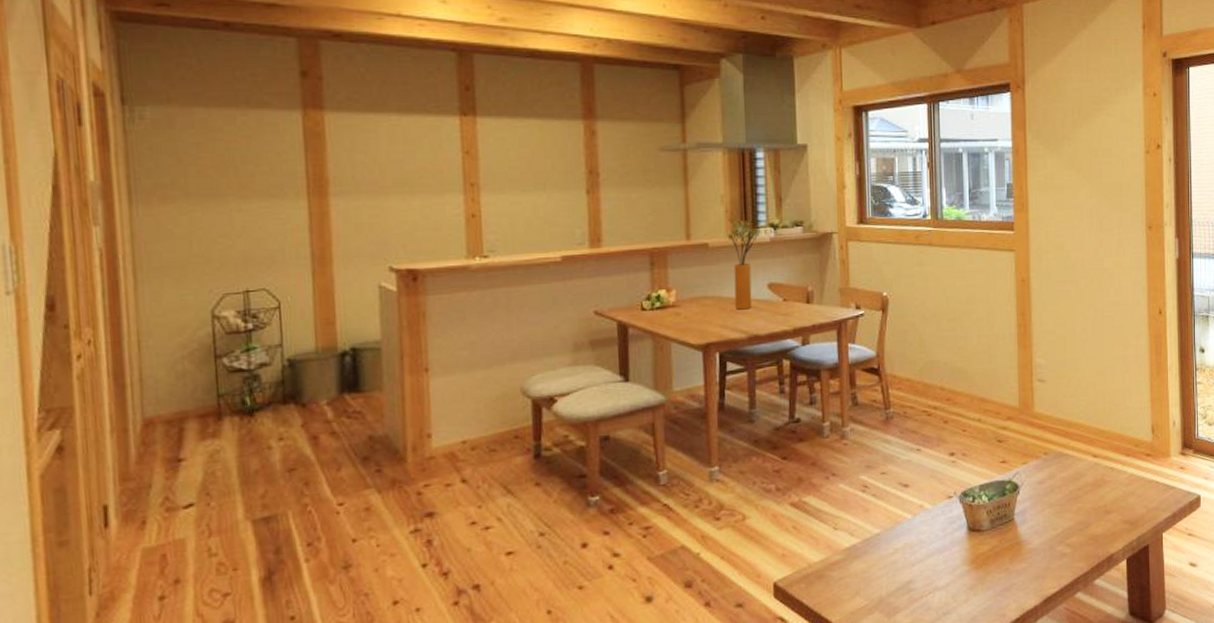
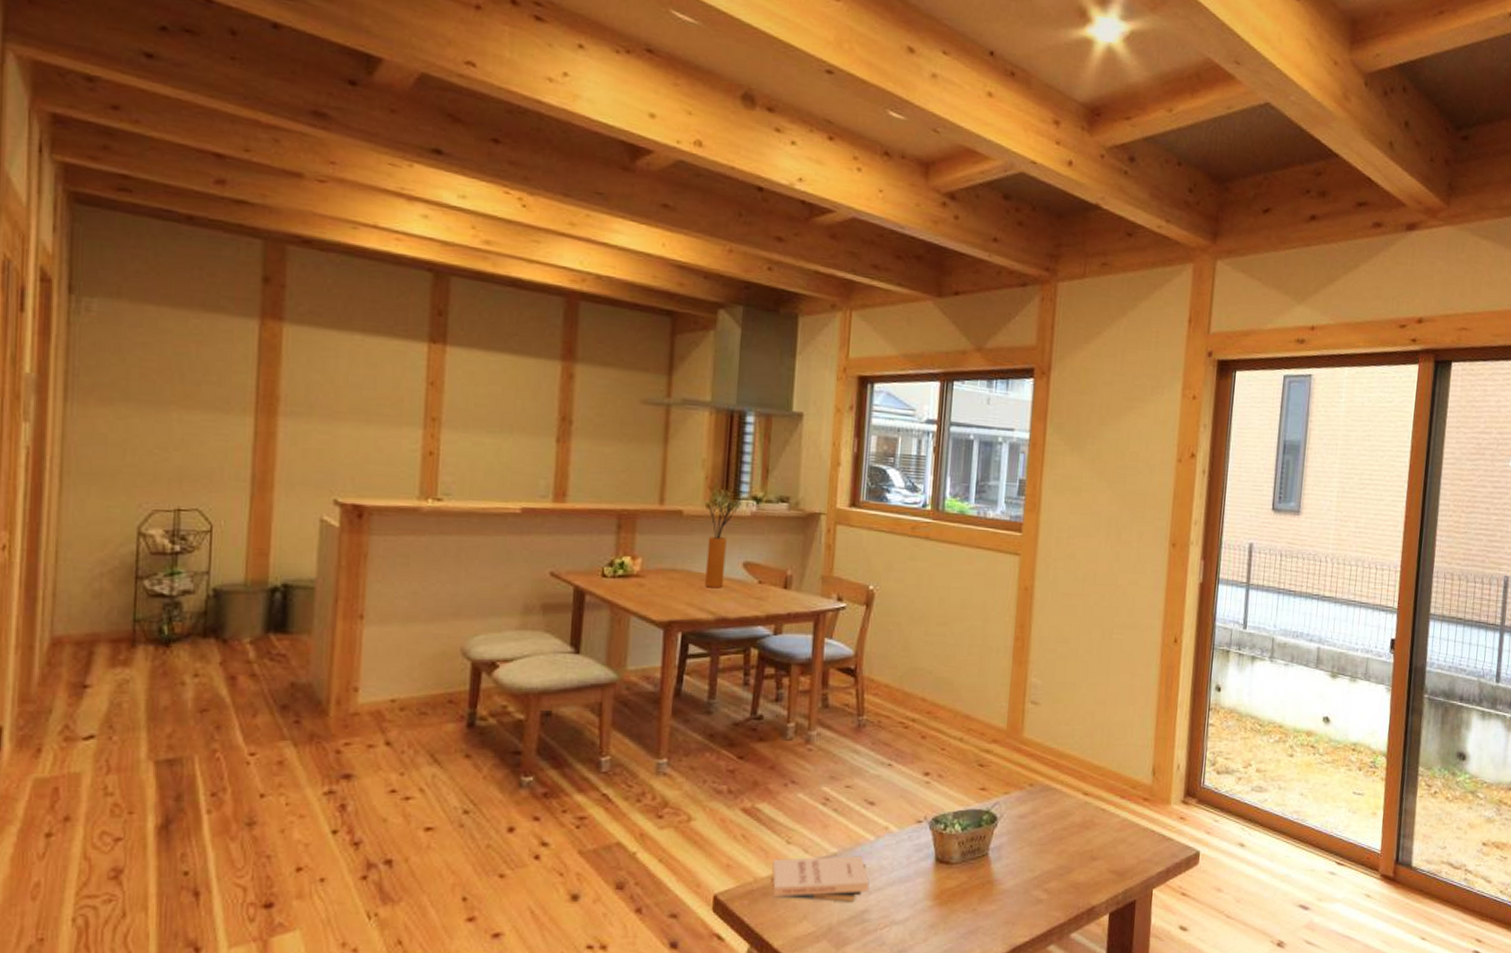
books: none [823,533,912,578] -> present [772,856,870,902]

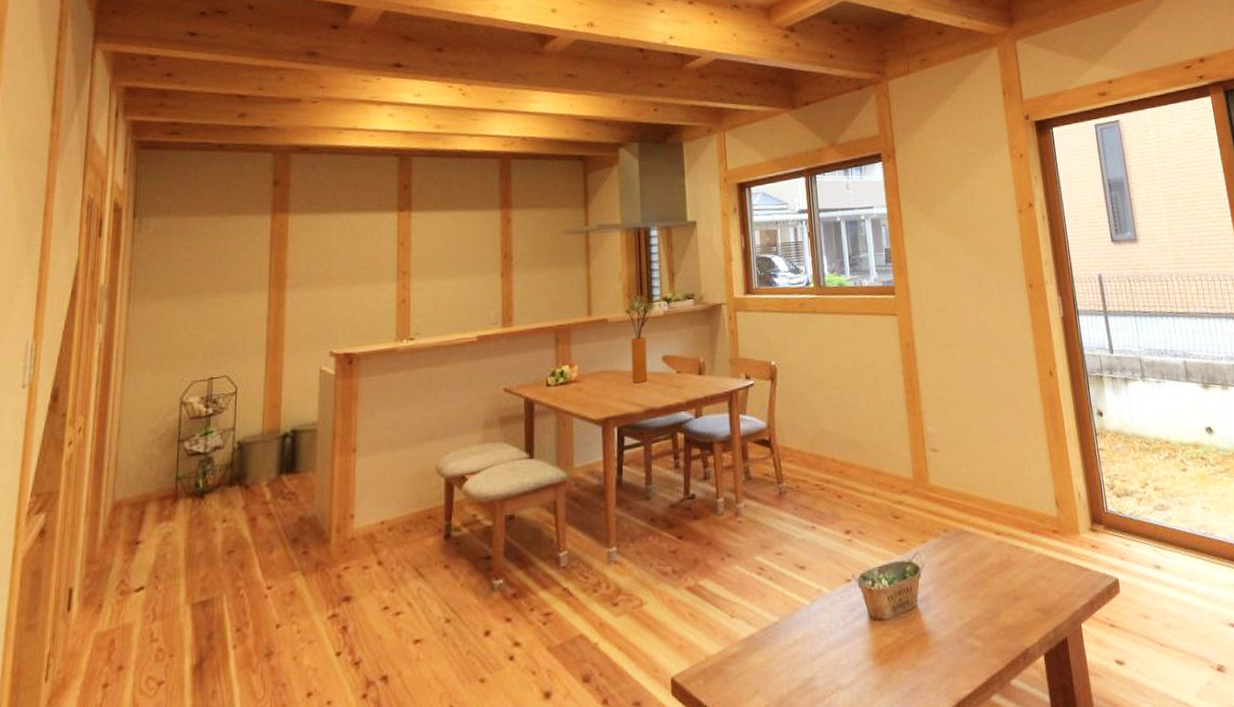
books: present [772,856,870,902] -> none [721,622,812,674]

